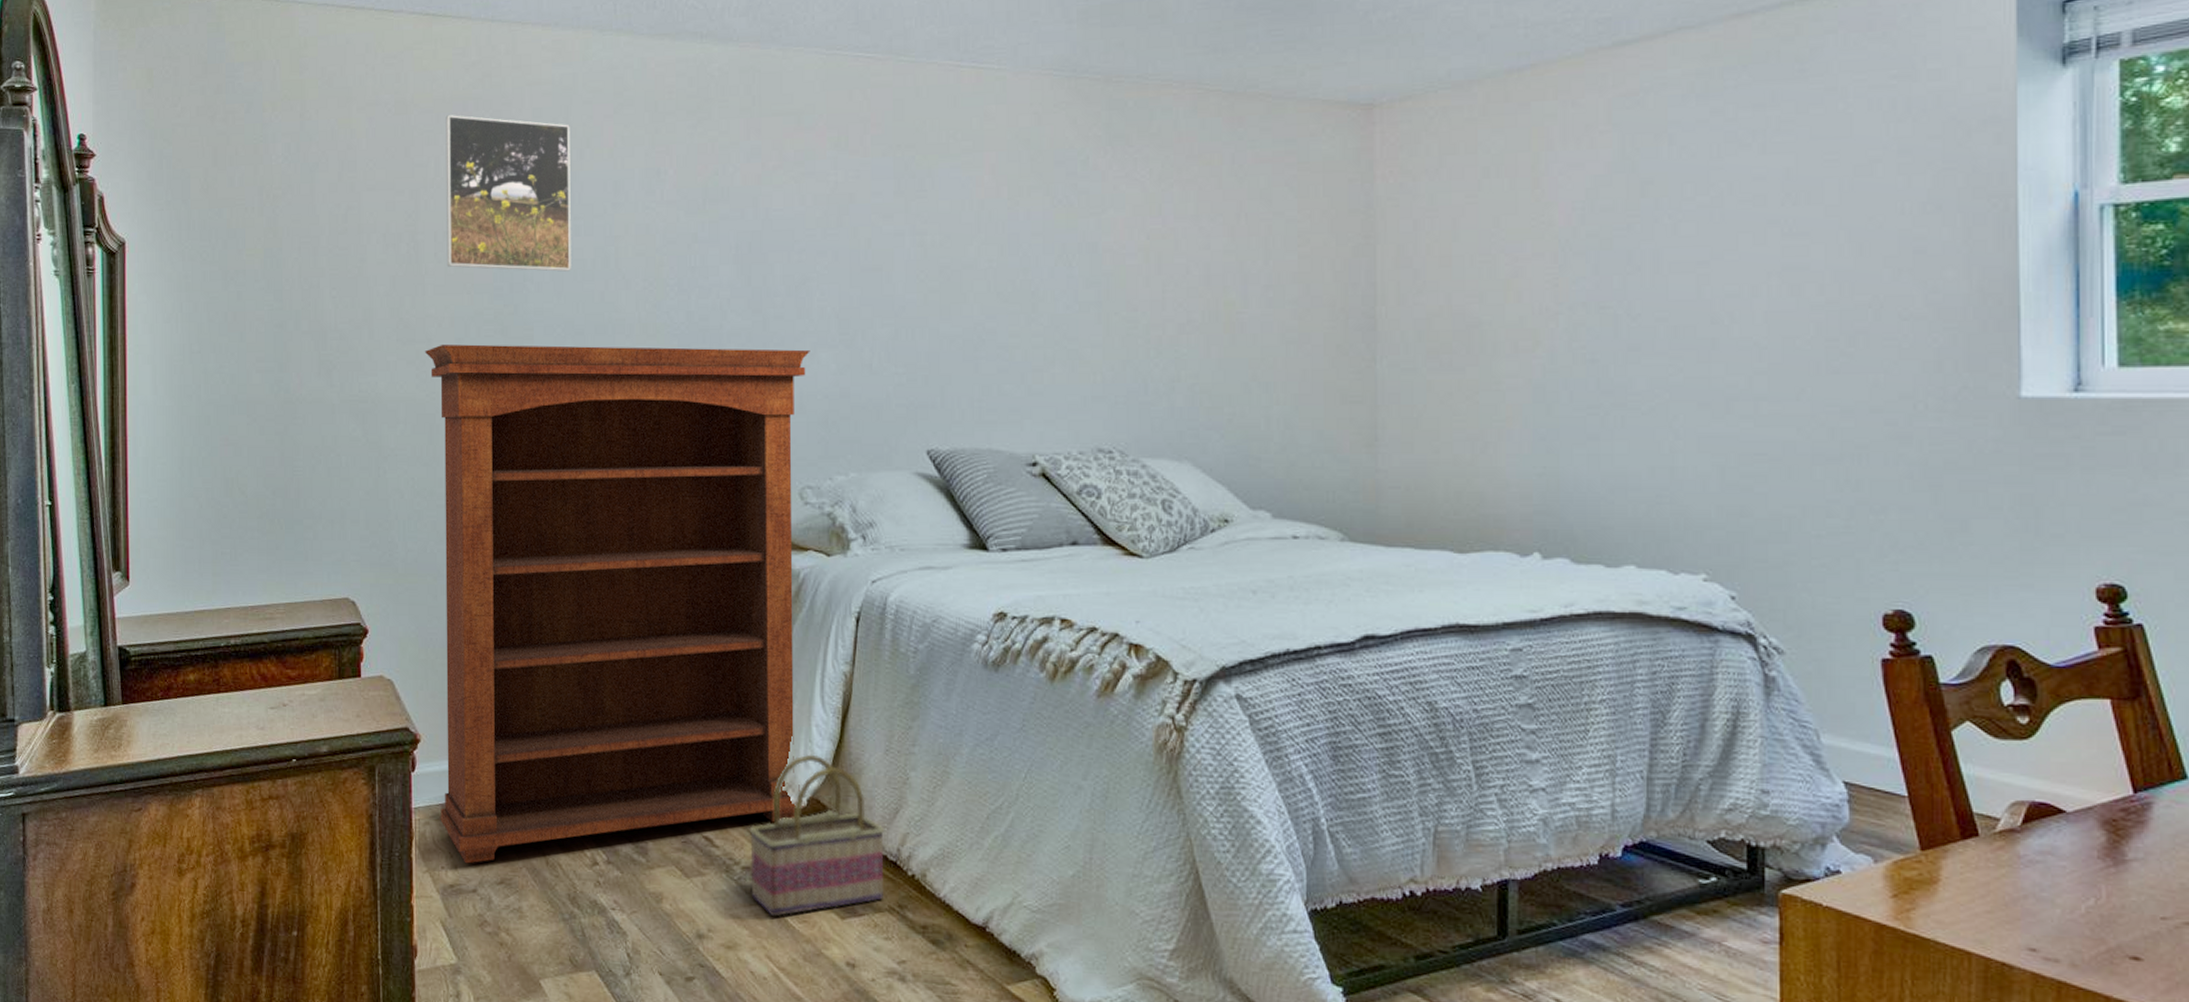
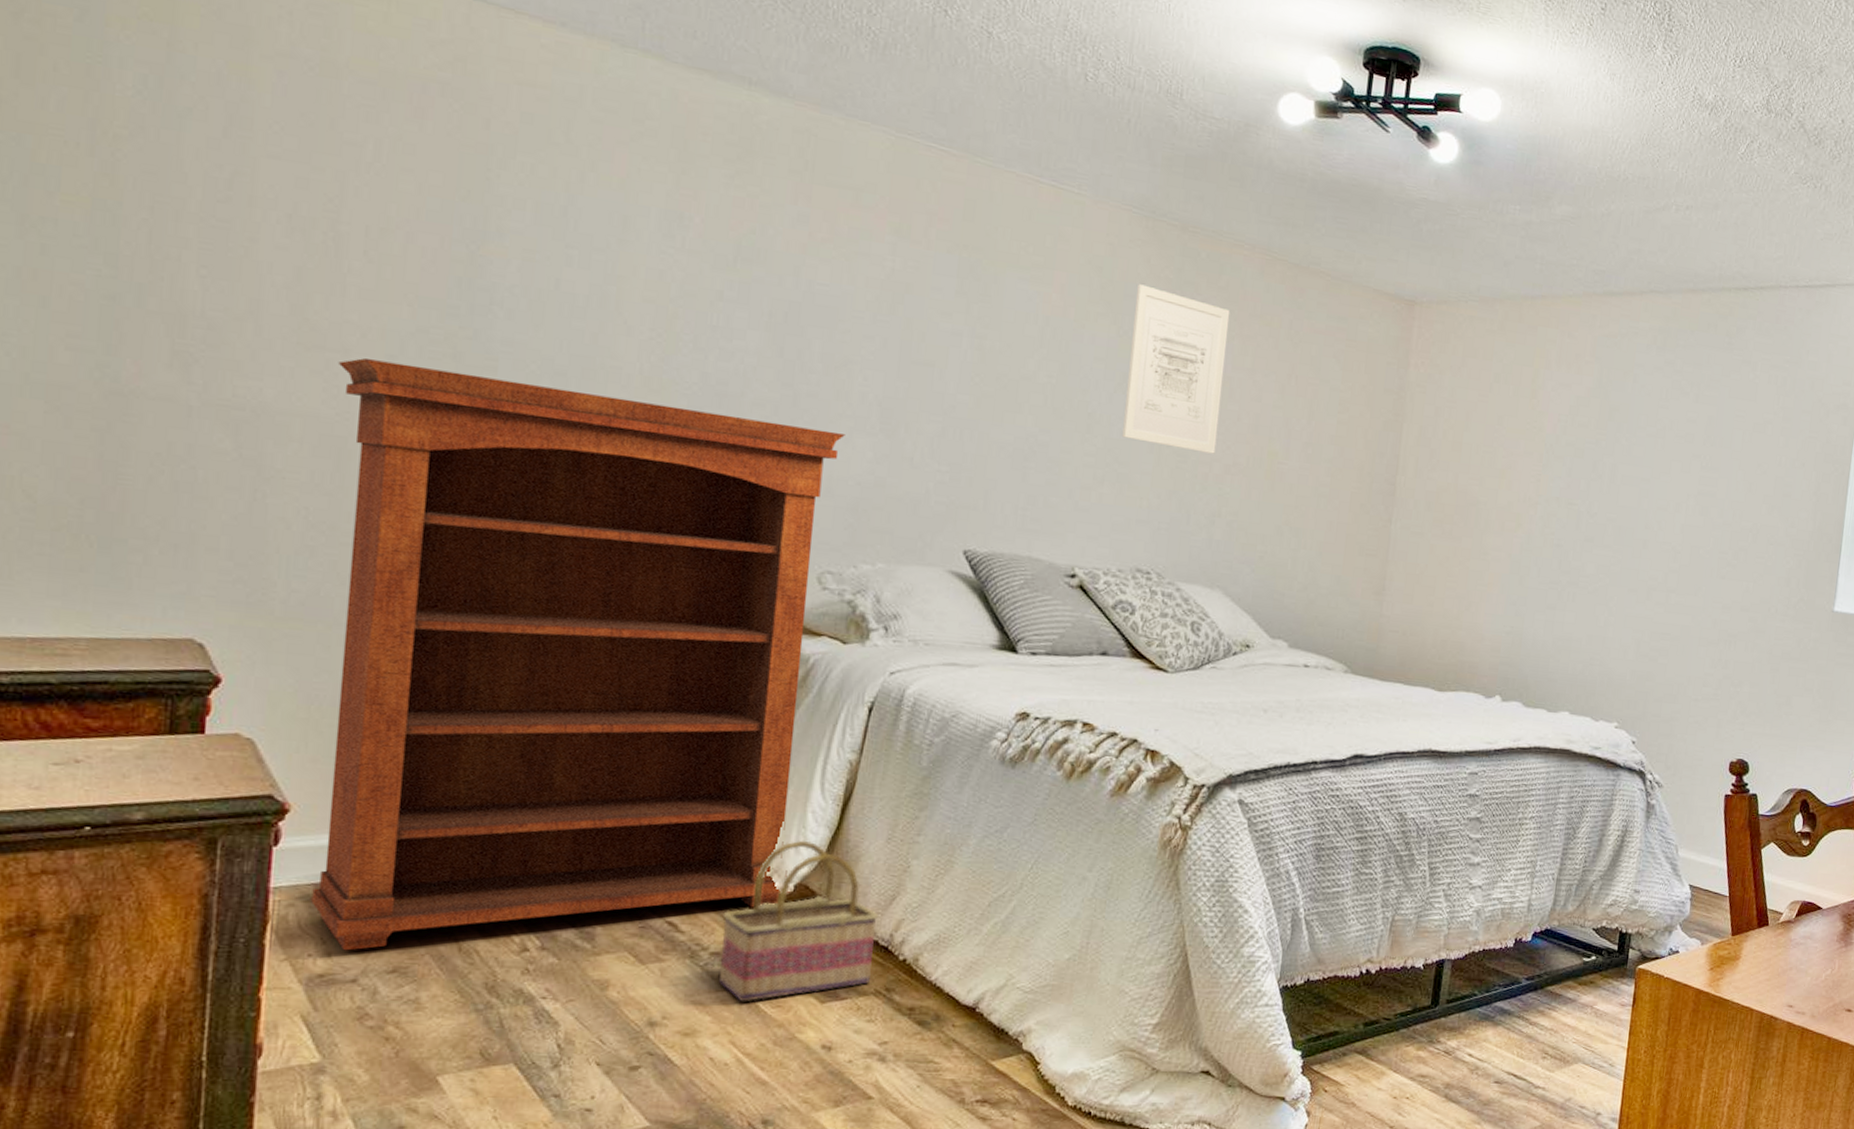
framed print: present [445,115,571,272] -> none [381,93,571,304]
wall art: none [1067,148,1167,315] -> present [1122,284,1230,454]

